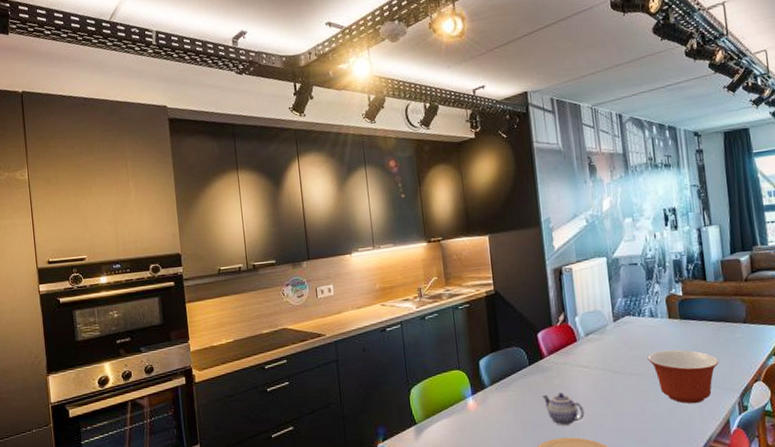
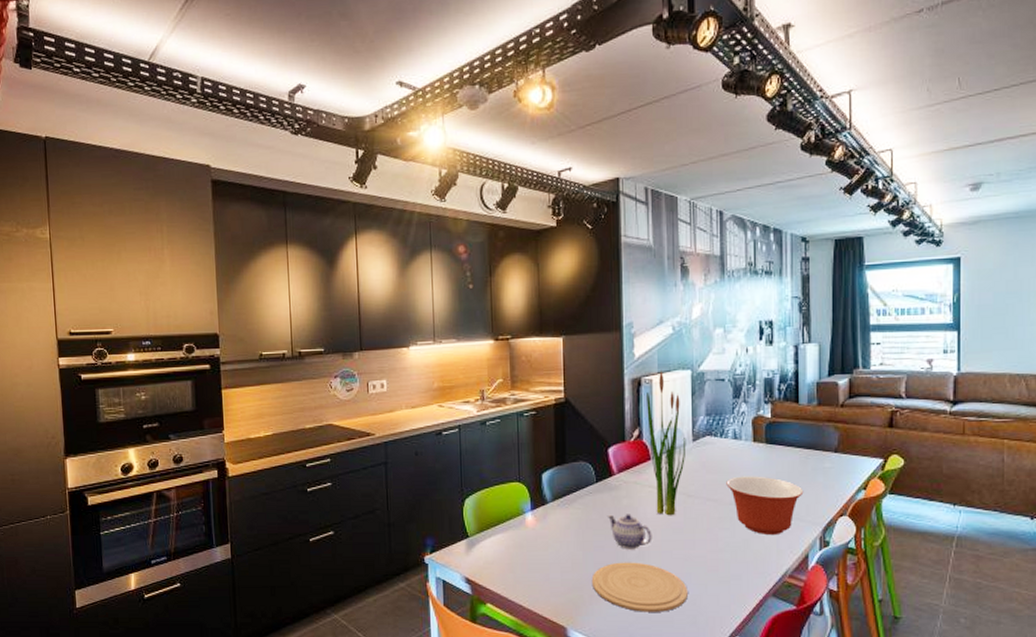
plant: none [568,258,609,392] -> present [647,369,686,516]

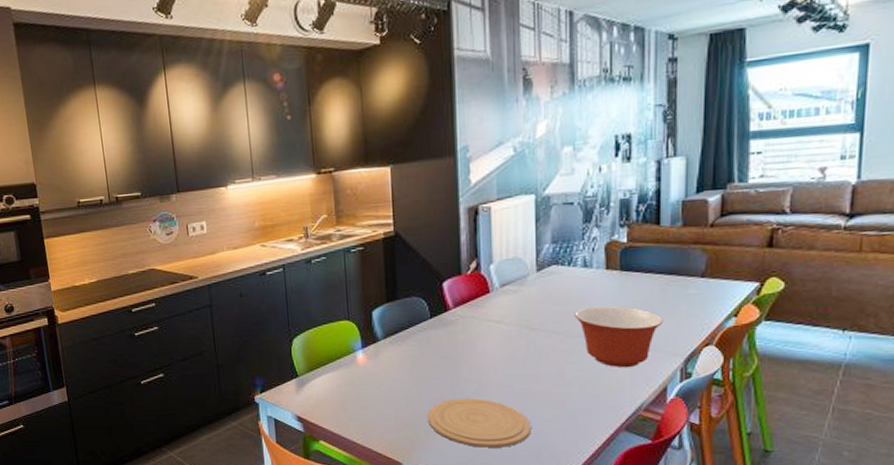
teapot: present [607,514,652,550] -> none [442,349,492,386]
plant: present [647,369,686,516] -> none [485,195,530,351]

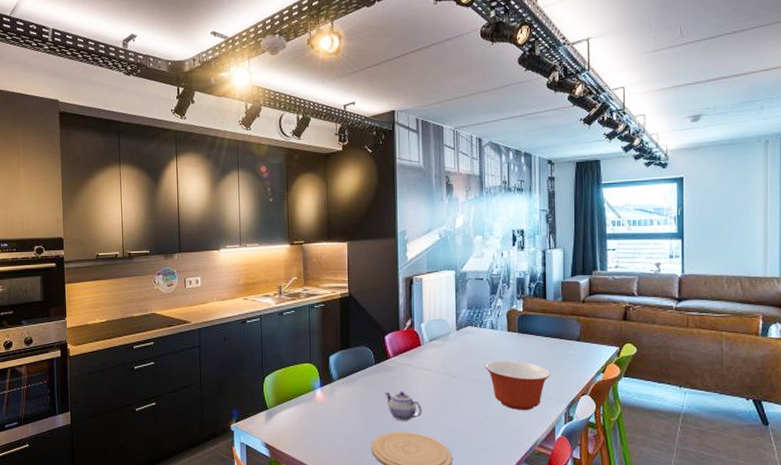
teapot: none [442,349,492,386] -> present [384,391,422,421]

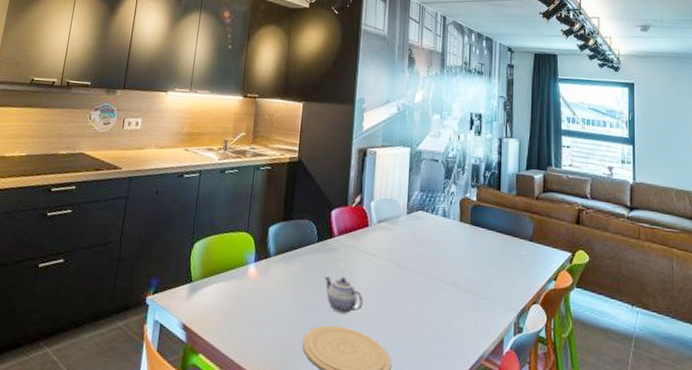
mixing bowl: present [485,360,551,411] -> none [434,253,502,316]

